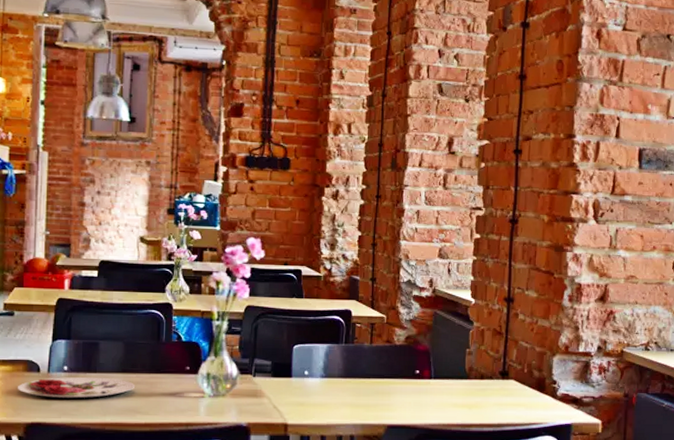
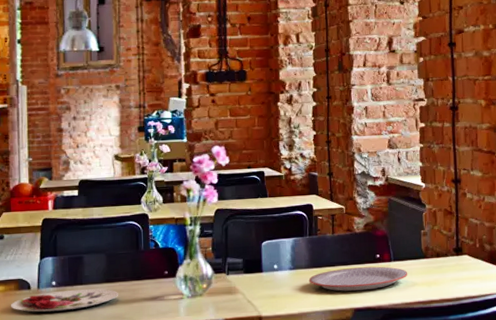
plate: none [340,382,448,407] -> present [308,266,408,292]

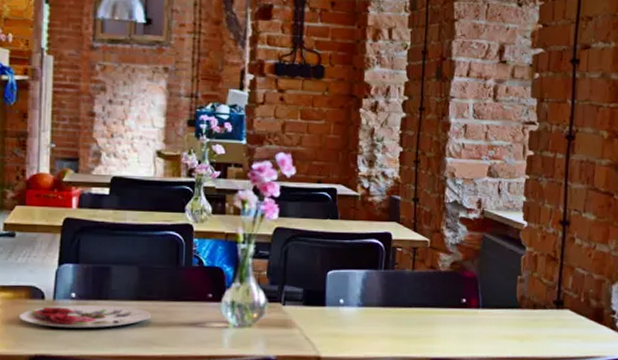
plate: present [308,266,408,292] -> none [379,311,498,339]

